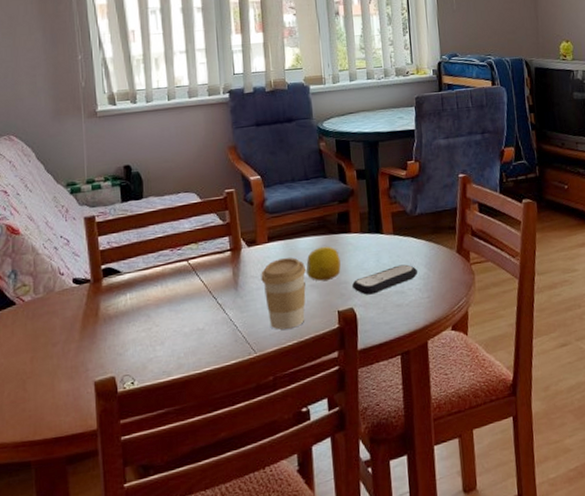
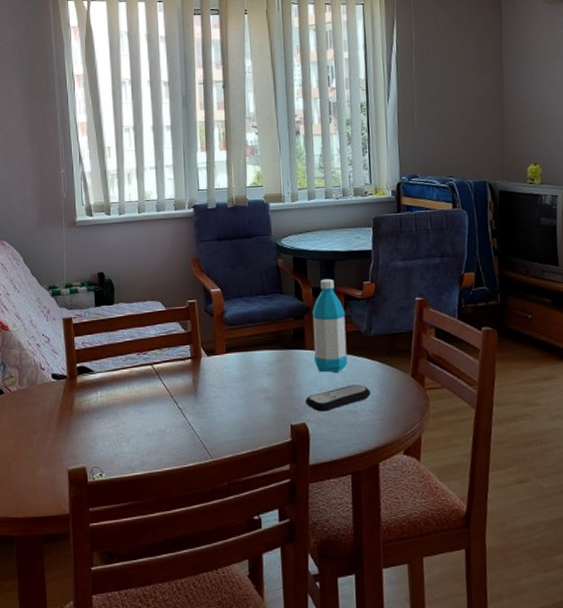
coffee cup: present [261,257,307,330] -> none [218,369,262,438]
fruit: present [305,246,341,282] -> none [261,360,295,395]
water bottle: none [356,160,394,255] -> present [312,278,348,374]

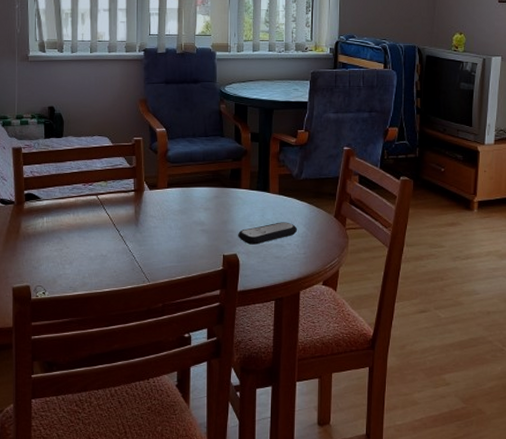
water bottle: present [312,278,348,374] -> none [249,125,280,211]

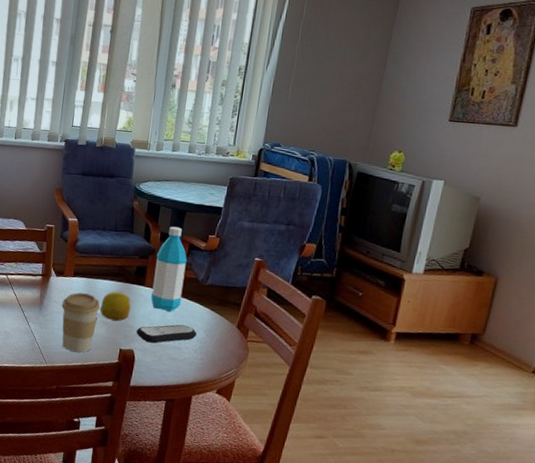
coffee cup: none [159,204,199,265] -> present [62,292,101,352]
fruit: none [198,197,229,228] -> present [99,291,131,322]
water bottle: none [249,125,280,211] -> present [151,226,188,313]

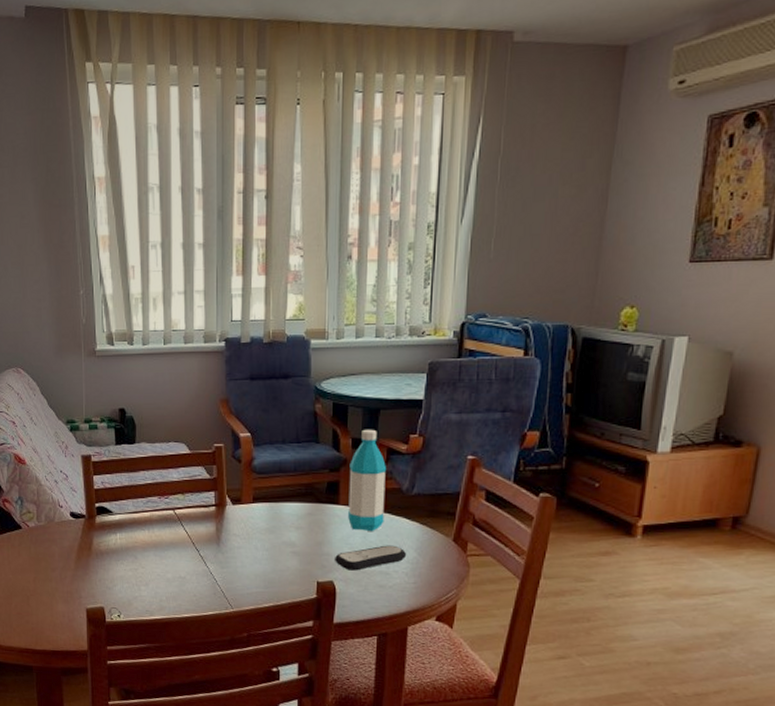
coffee cup: present [62,292,101,352] -> none [243,521,289,591]
fruit: present [99,291,131,322] -> none [288,514,325,550]

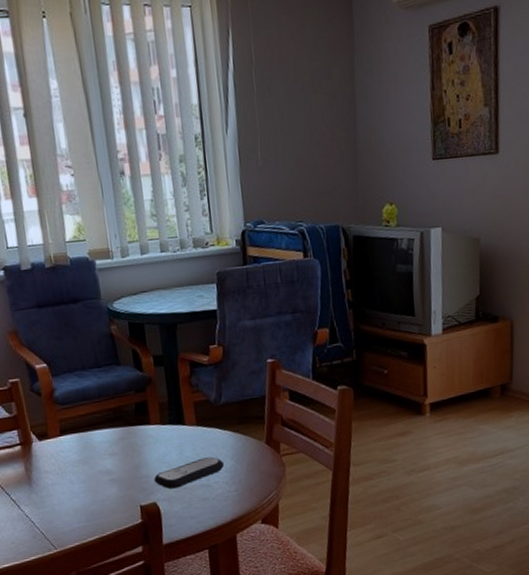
water bottle: present [348,429,387,532] -> none [154,344,198,448]

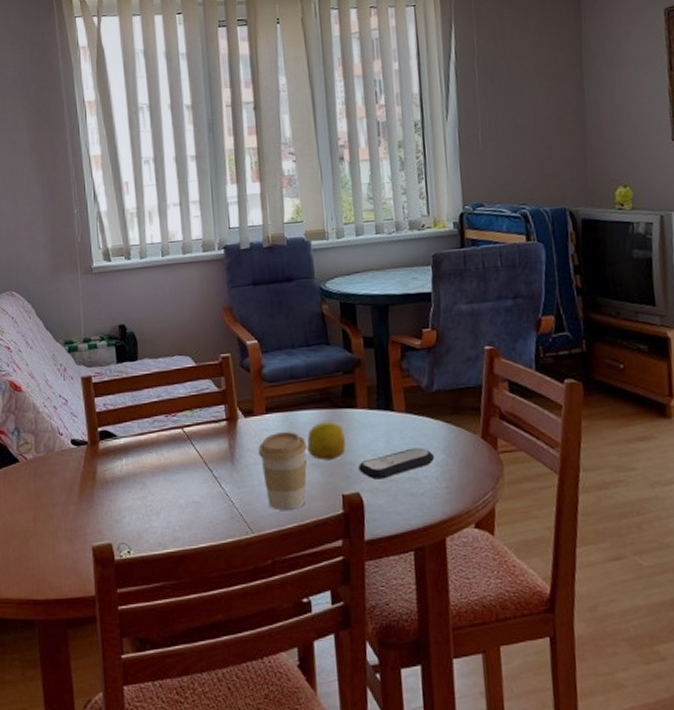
coffee cup: none [55,451,106,526] -> present [258,432,308,510]
fruit: none [103,438,141,477] -> present [306,421,346,461]

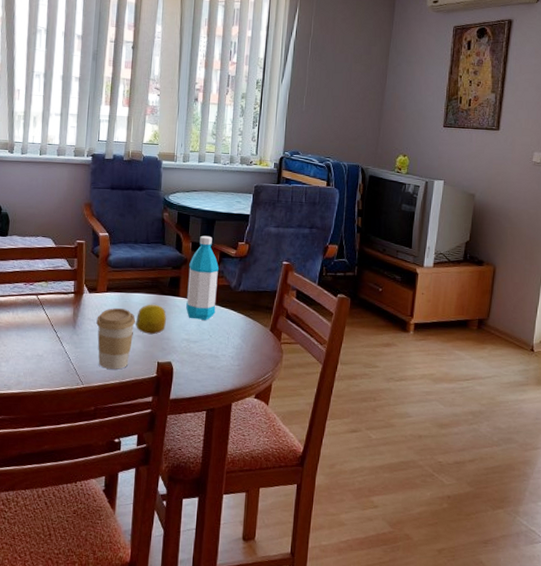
remote control: present [358,448,435,480] -> none [173,332,233,354]
water bottle: none [363,326,407,436] -> present [186,235,220,321]

